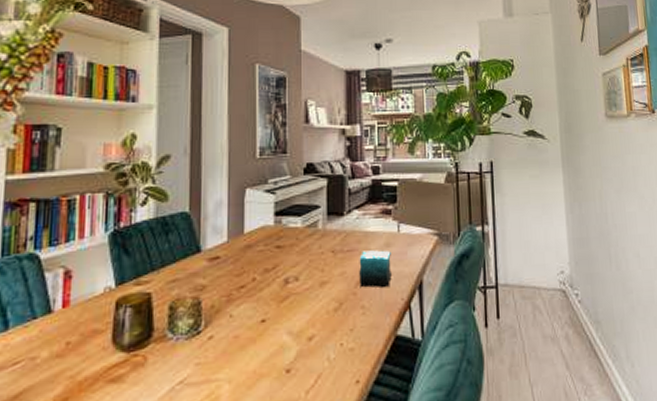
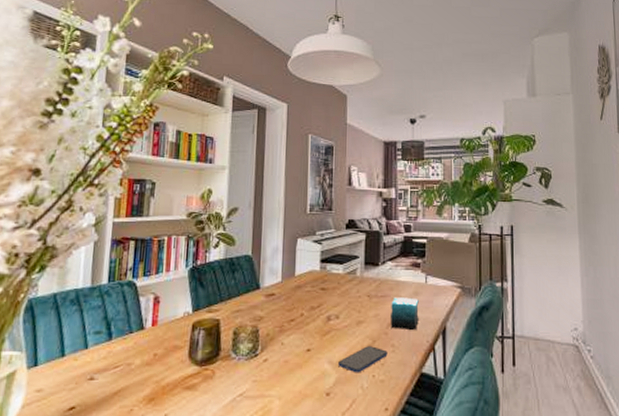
smartphone: none [299,309,357,343] -> present [338,346,388,373]

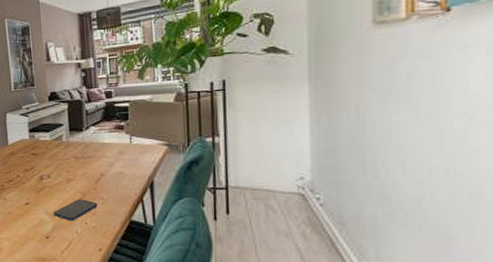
candle: present [391,297,419,331] -> none [97,157,126,186]

